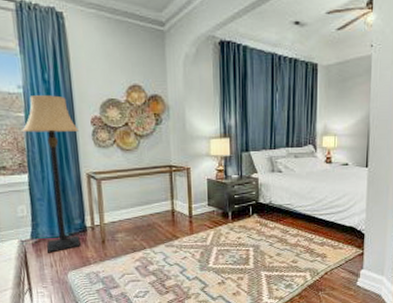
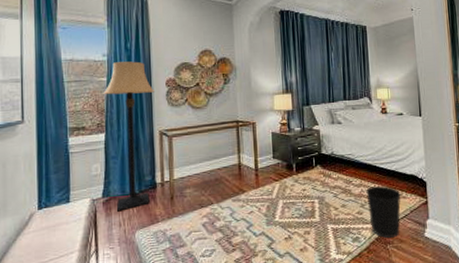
wastebasket: none [302,236,338,286] -> present [366,186,401,239]

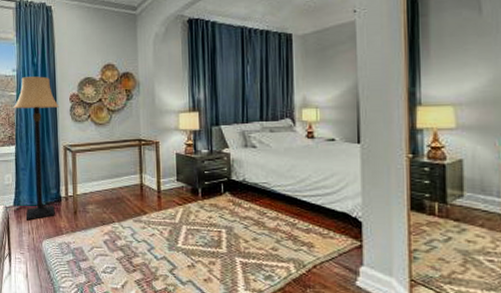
wastebasket: present [366,186,401,239] -> none [283,221,327,282]

